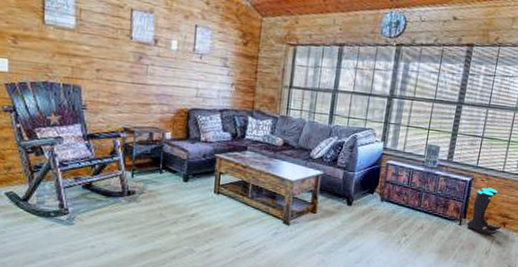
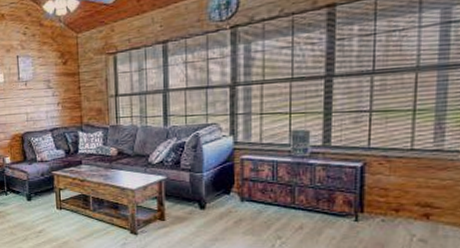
boots: present [466,187,502,235] -> none [364,171,424,231]

